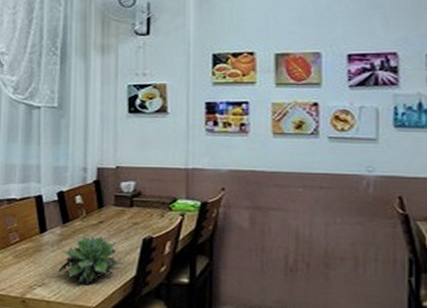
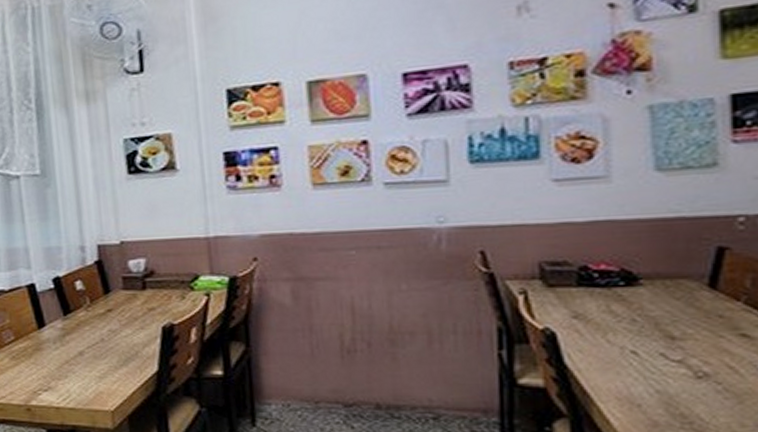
succulent plant: present [58,236,123,285] -> none [64,327,141,386]

